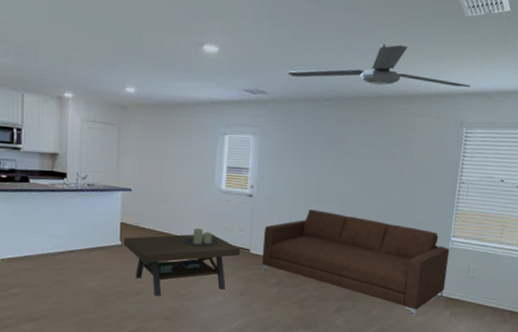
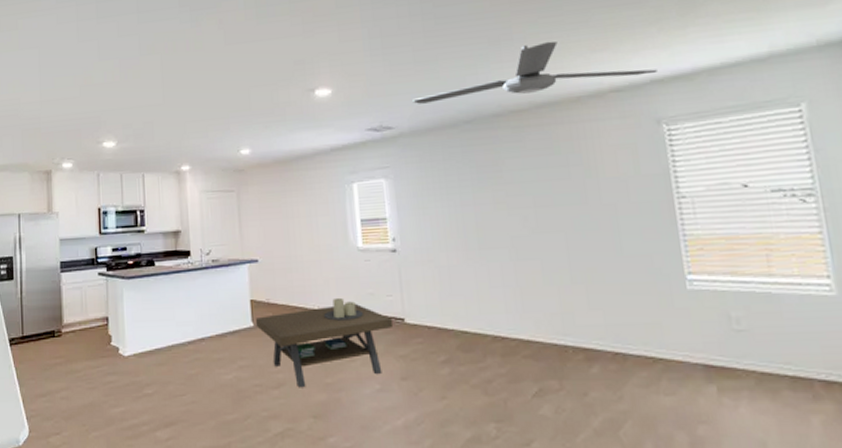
sofa: present [261,209,450,316] -> none [417,258,699,397]

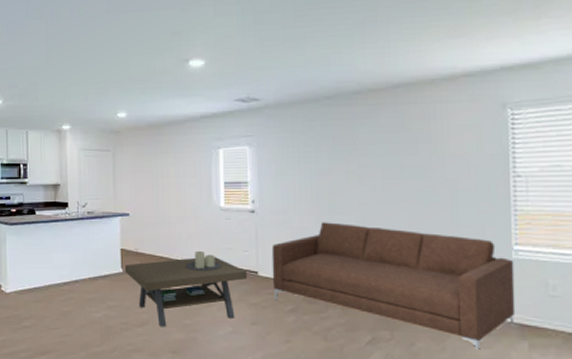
ceiling fan: present [411,41,657,104] -> none [278,25,508,79]
sofa: none [417,258,699,397] -> present [271,222,516,350]

